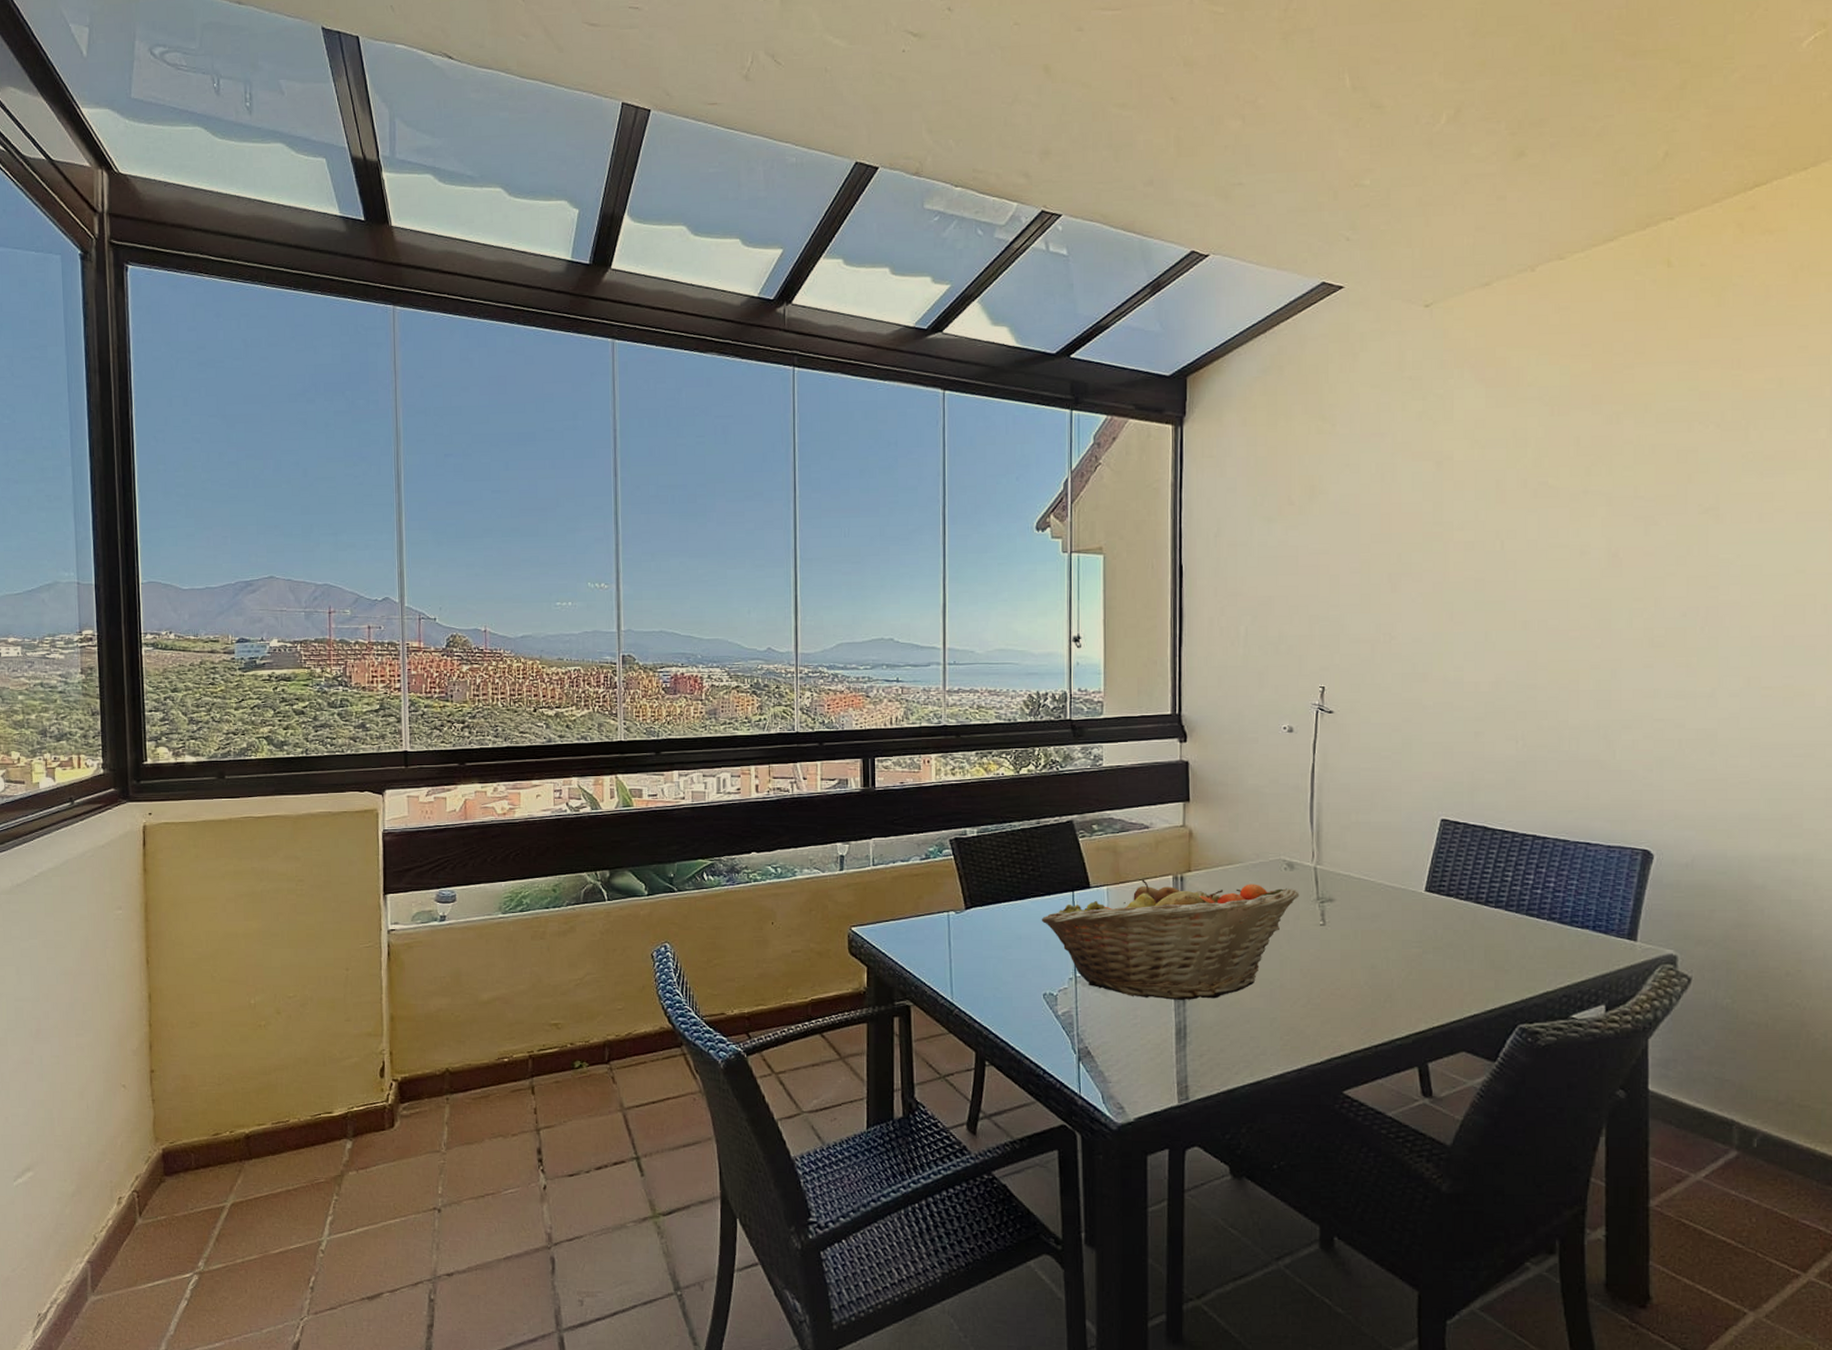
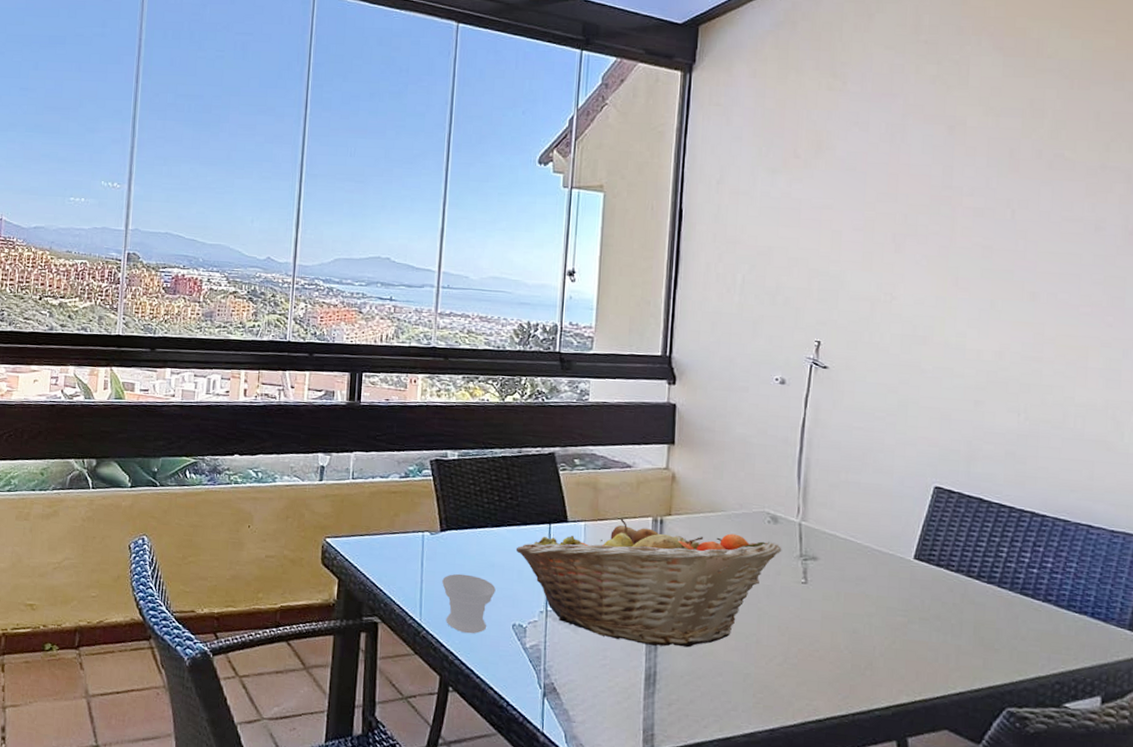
cup: none [971,949,1024,1008] -> present [442,573,496,634]

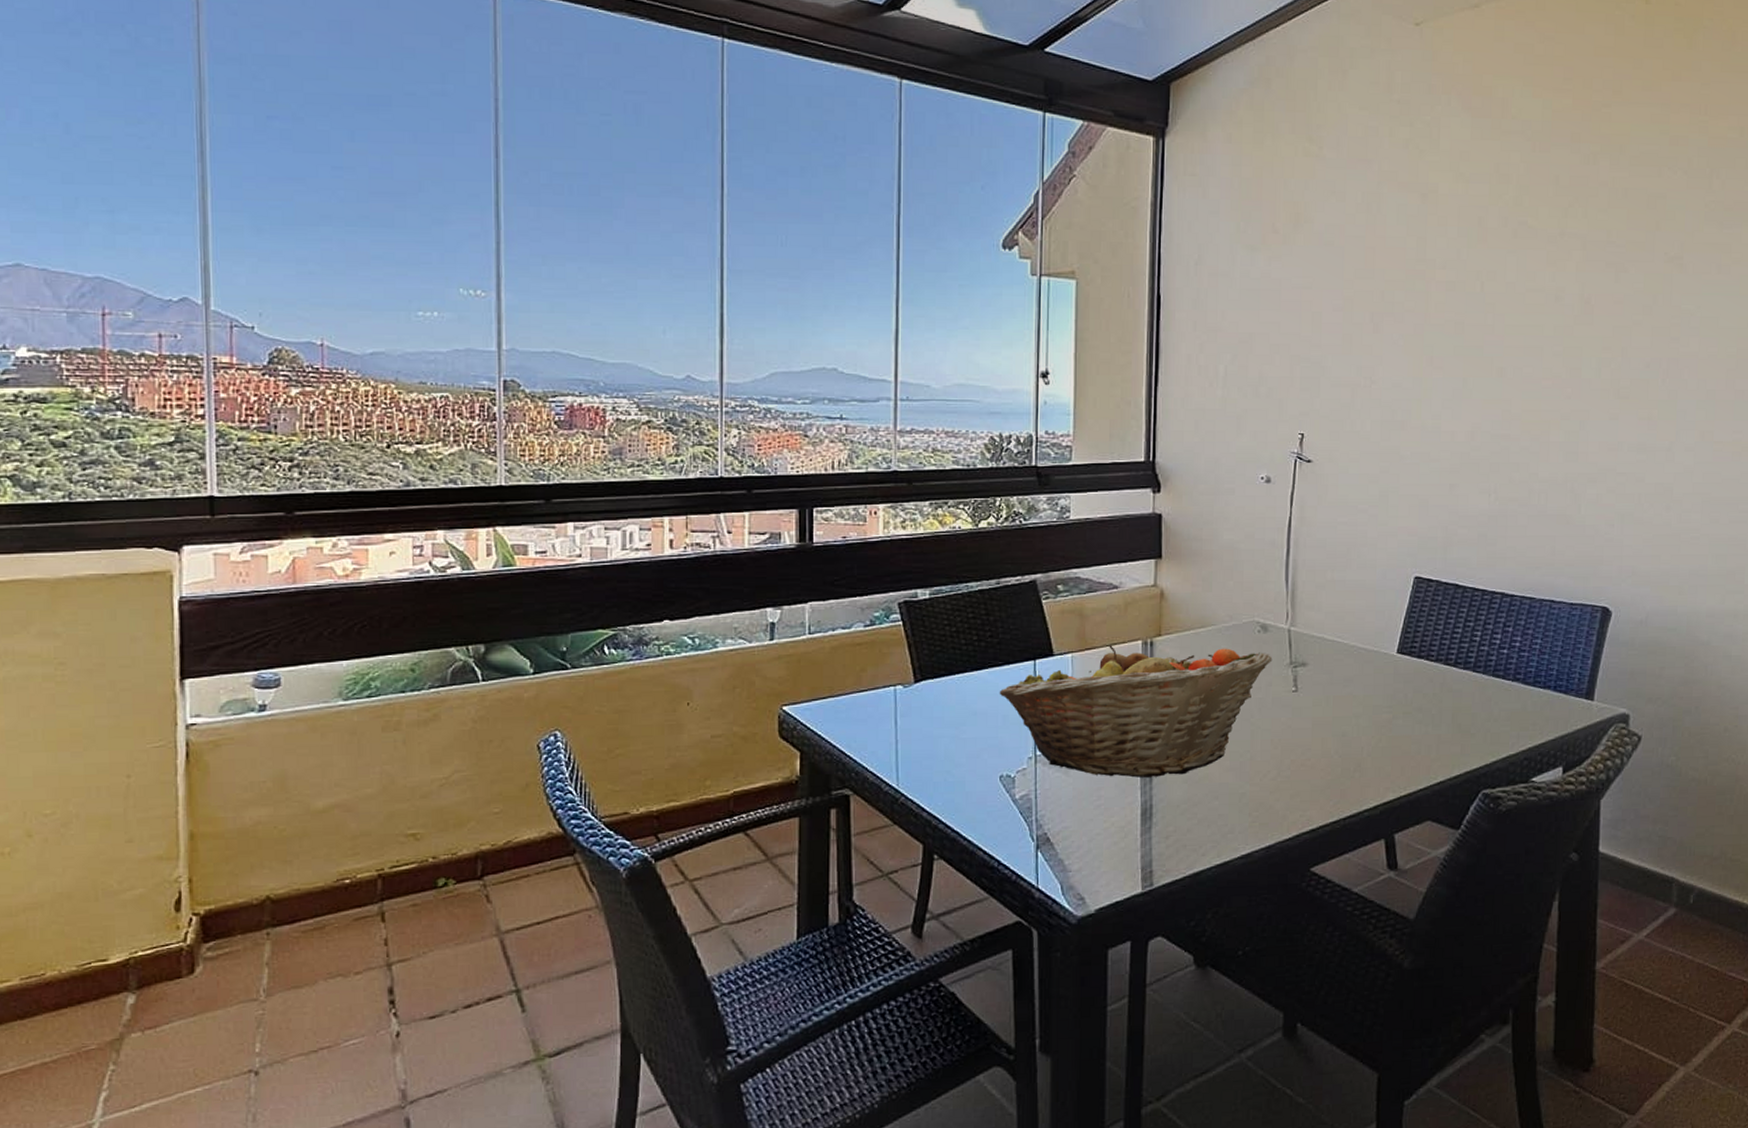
cup: present [442,573,496,634] -> none [920,727,979,793]

